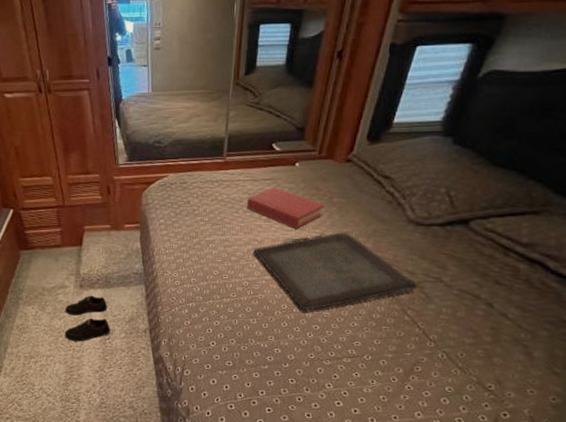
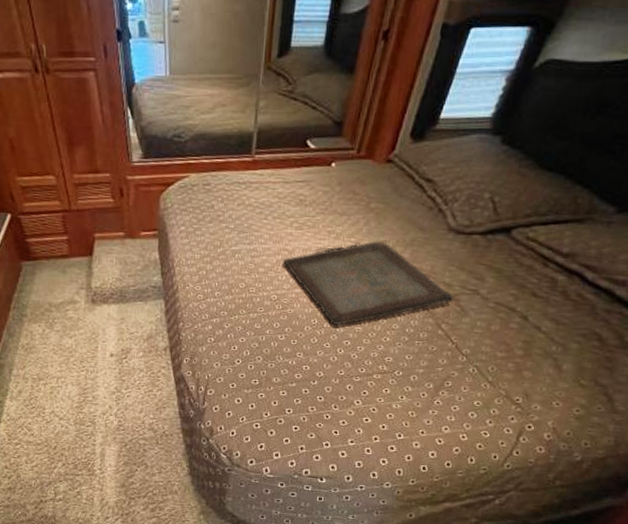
shoe: present [64,295,110,342] -> none [76,311,126,362]
hardback book: present [246,186,324,229] -> none [276,190,361,237]

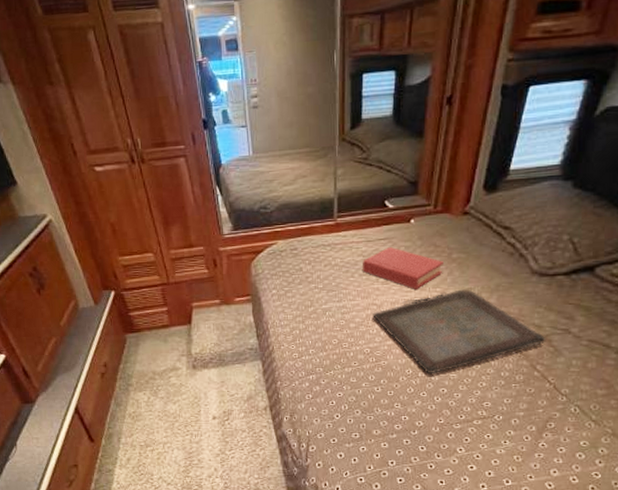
hardback book: none [276,190,361,237] -> present [362,246,443,289]

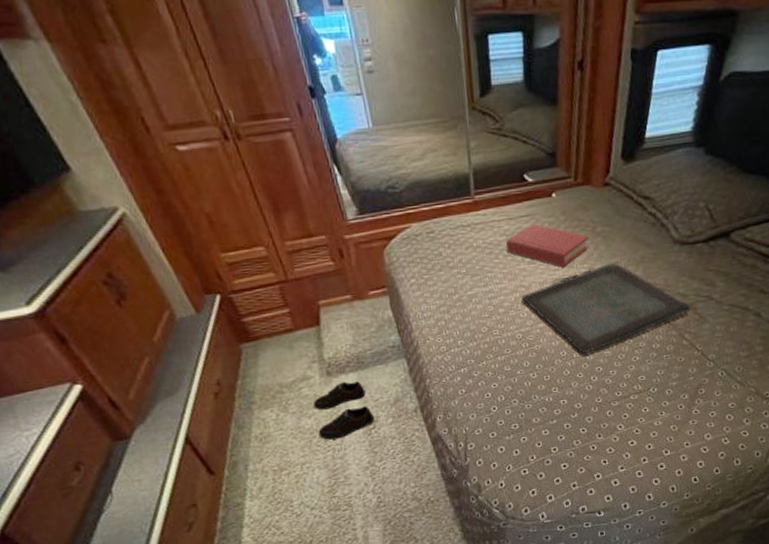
shoe: none [179,375,228,425] -> present [313,381,374,440]

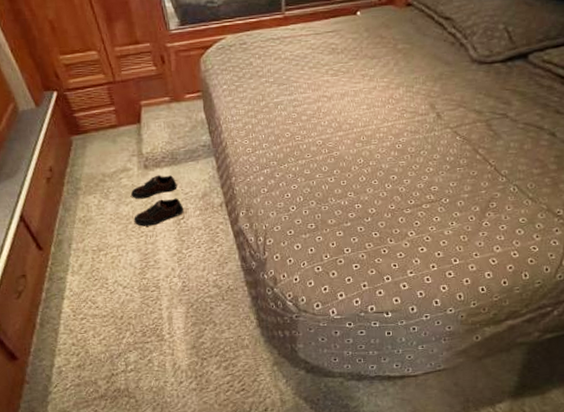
hardback book: present [505,223,589,267] -> none [311,38,389,80]
serving tray: present [521,261,692,354] -> none [324,77,486,163]

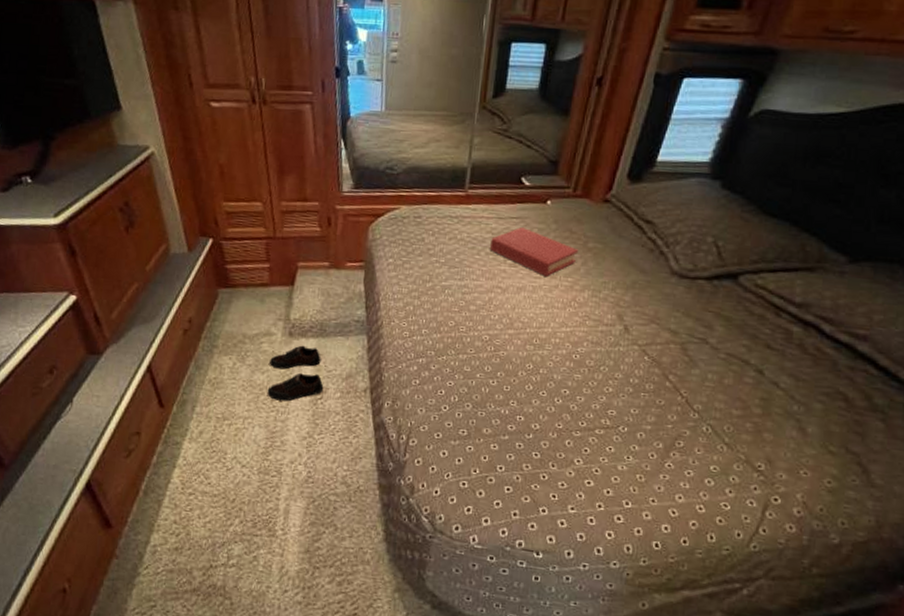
hardback book: none [311,38,389,80] -> present [489,226,578,276]

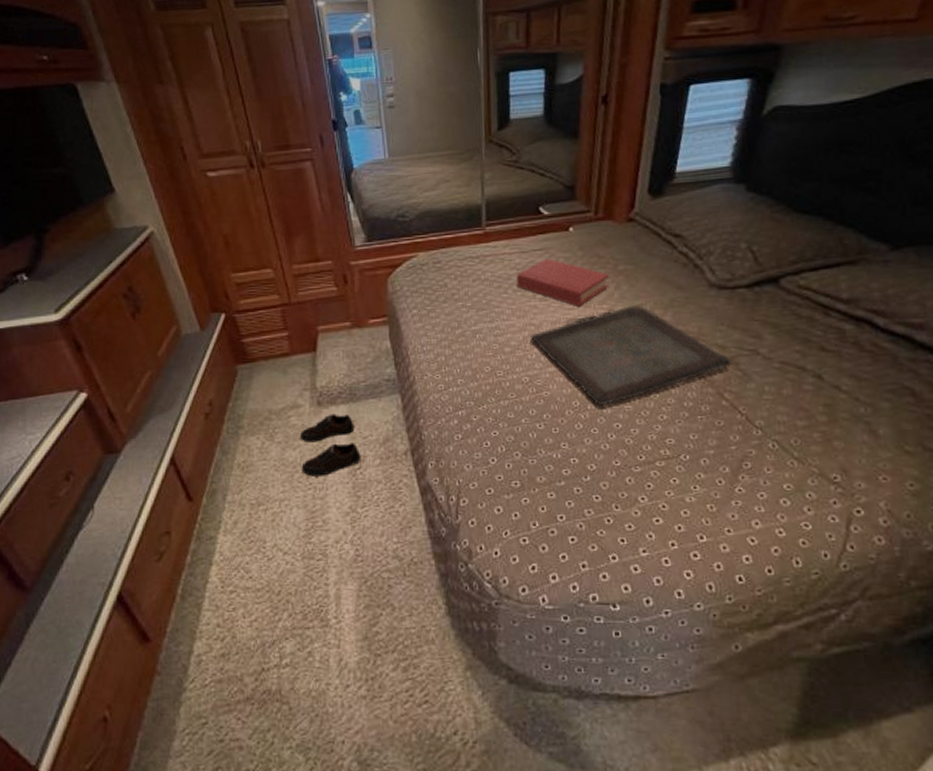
serving tray: none [496,281,682,372] -> present [530,304,733,407]

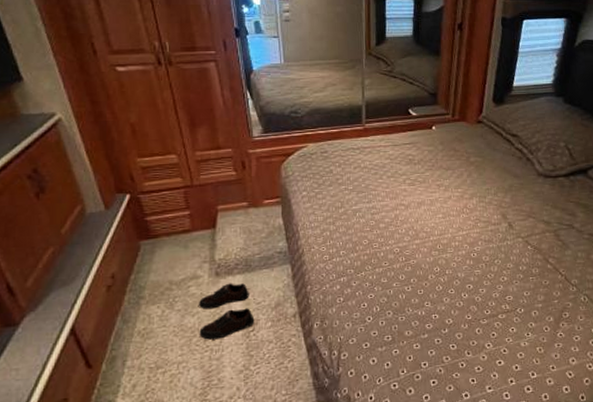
hardback book: present [516,257,609,306] -> none [389,150,463,190]
serving tray: present [530,304,733,407] -> none [401,188,555,272]

